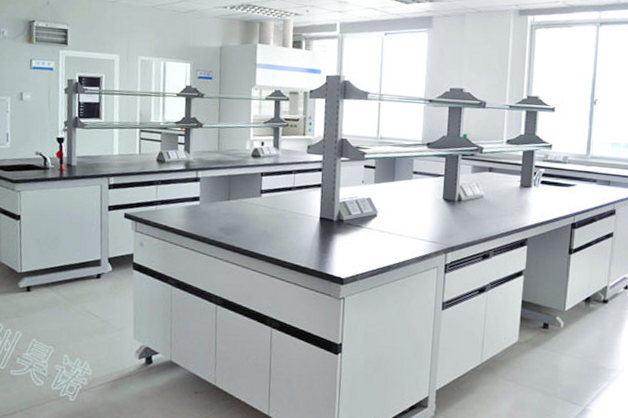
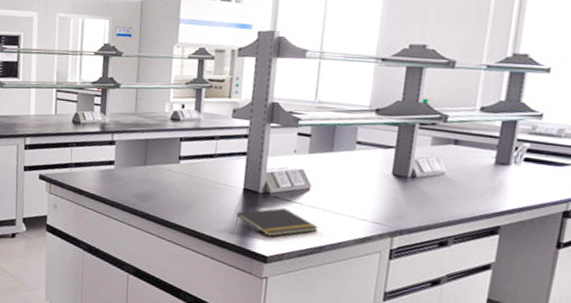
notepad: none [313,233,386,260] -> present [234,207,319,237]

